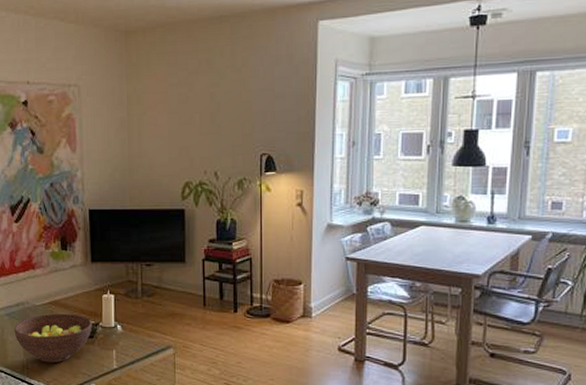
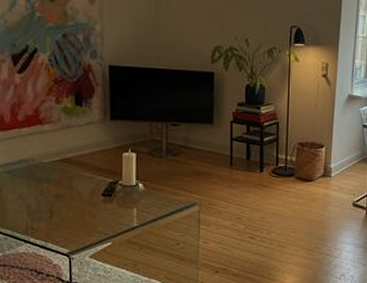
fruit bowl: present [14,313,92,363] -> none [15,171,111,222]

